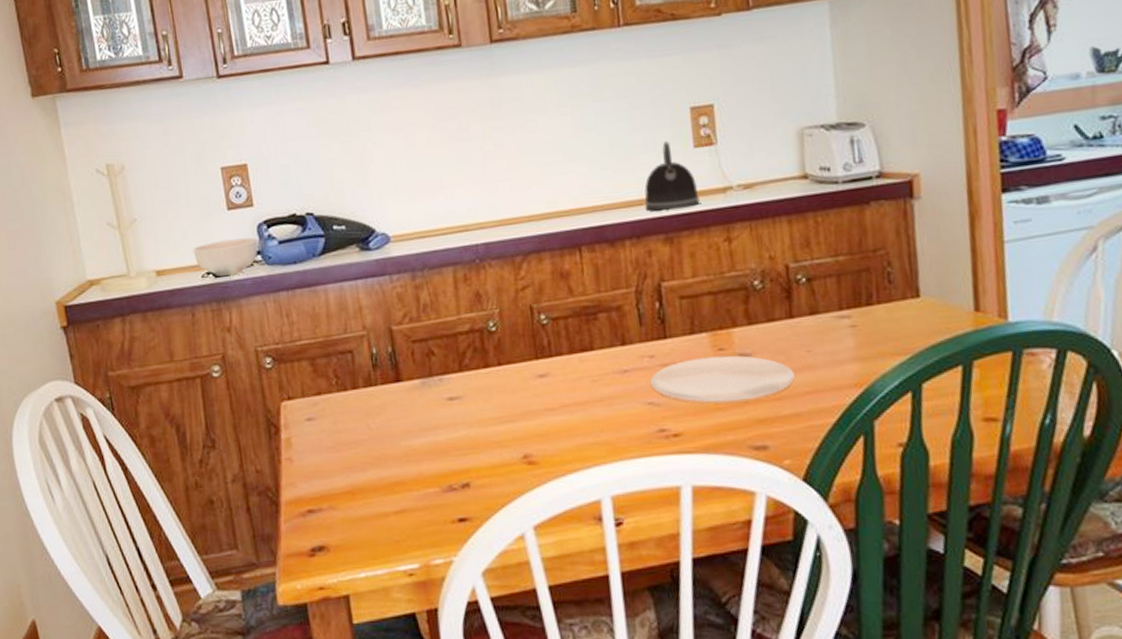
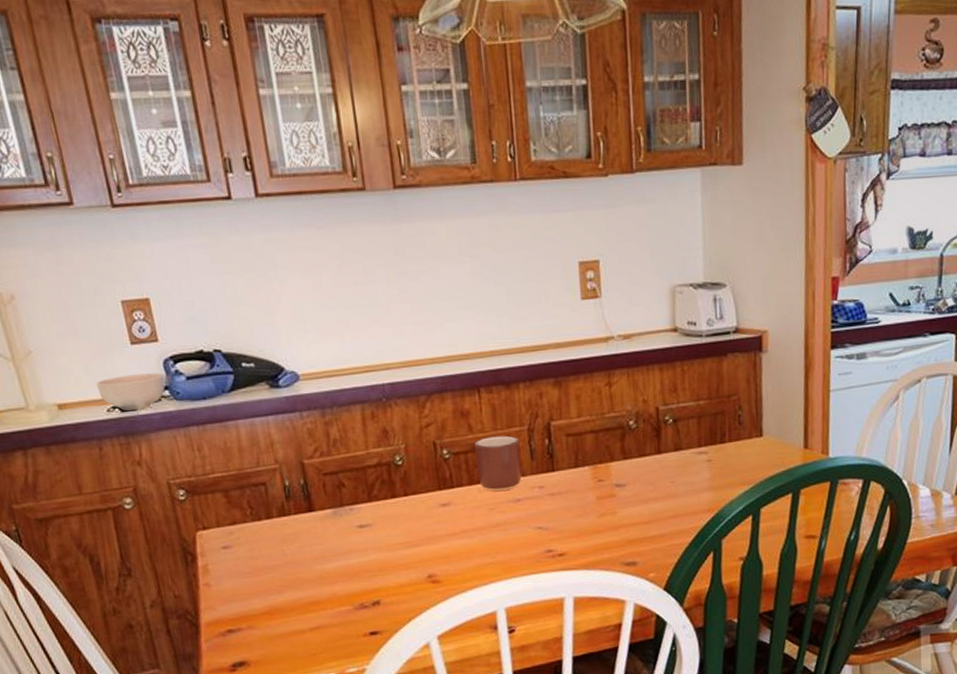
mug: none [575,298,629,362] -> present [474,435,522,492]
kettle: present [644,141,700,211] -> none [537,292,585,357]
plate: present [650,355,796,405] -> none [539,486,661,528]

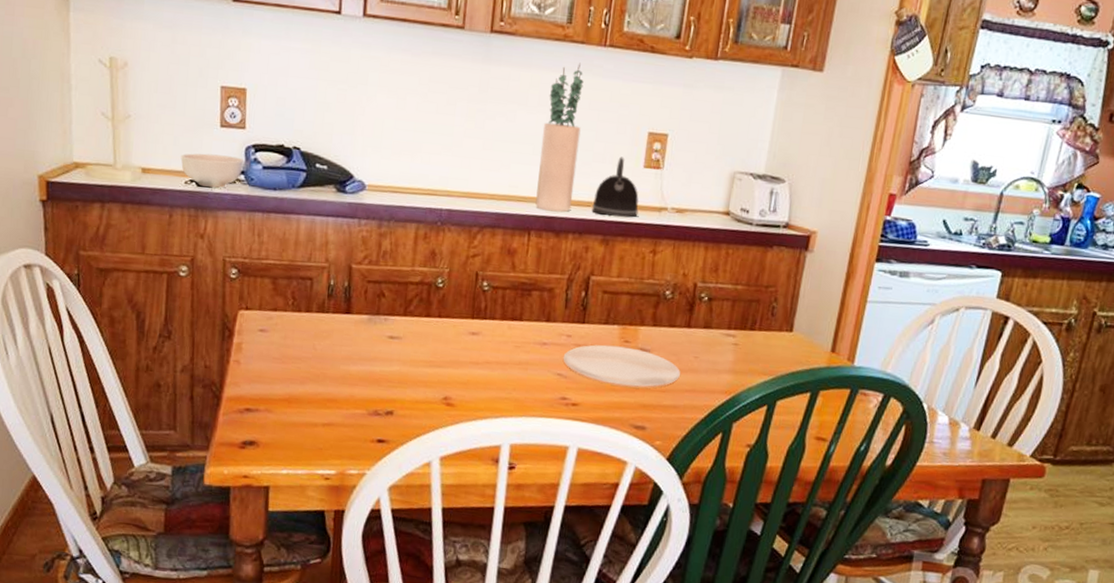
vase: none [469,203,517,365] -> present [535,62,584,213]
mug: present [474,435,522,492] -> none [511,278,558,333]
kettle: none [537,292,585,357] -> present [591,156,639,218]
plate: none [539,486,661,528] -> present [563,344,681,389]

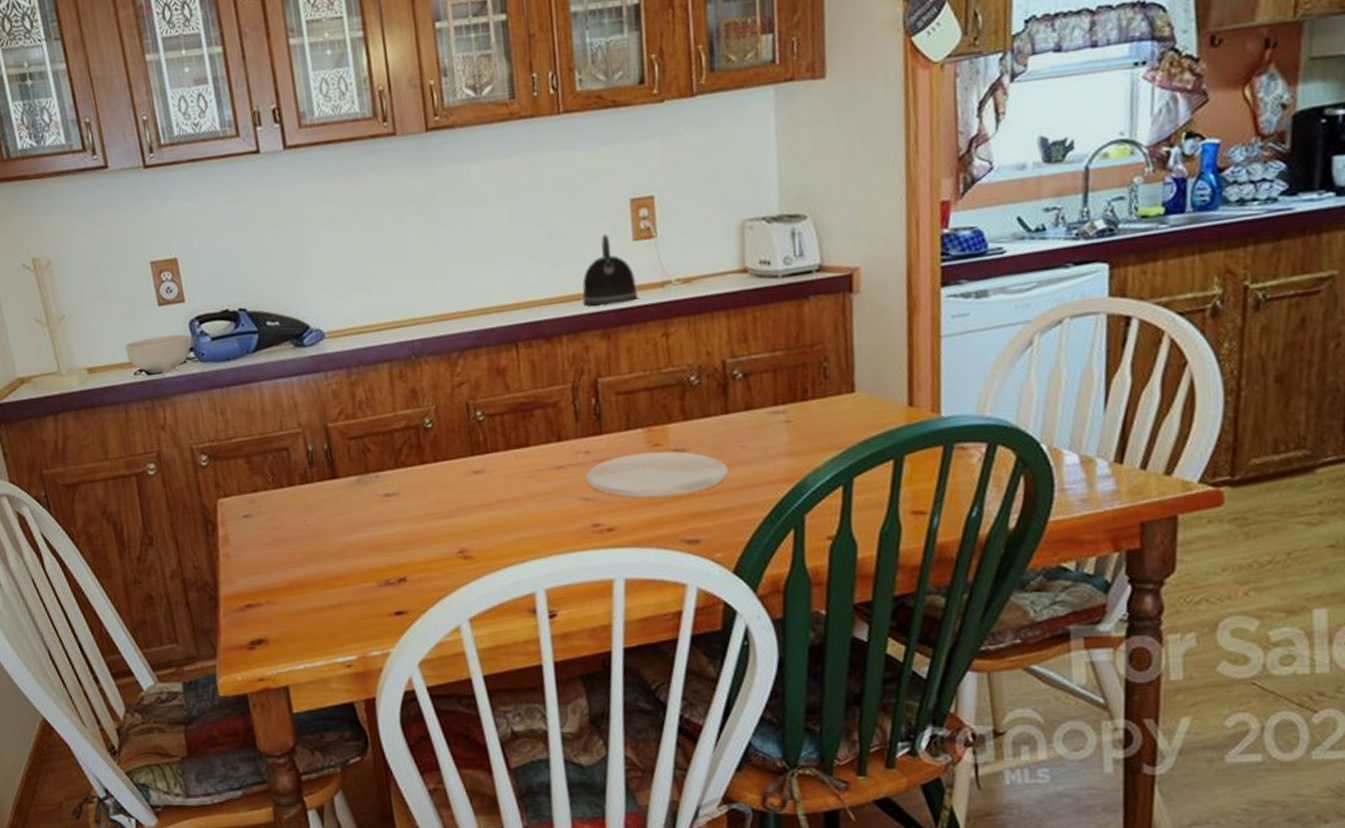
vase: present [535,62,584,213] -> none [506,139,559,317]

